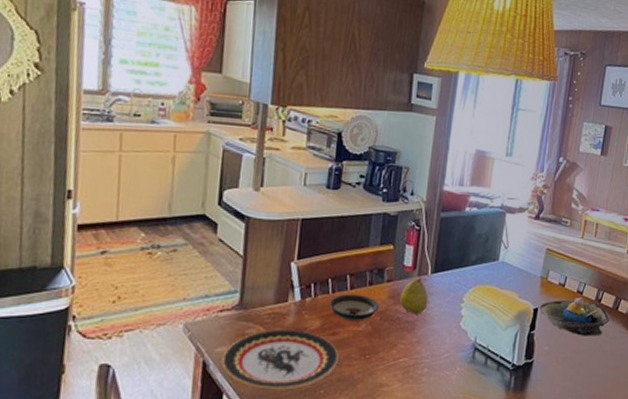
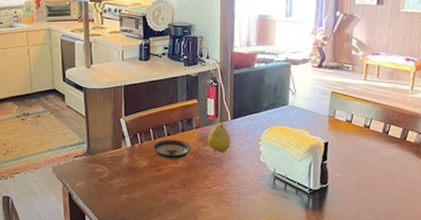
plate: present [221,329,339,390] -> none [81,168,165,212]
decorative bowl: present [539,297,609,336] -> none [329,131,398,164]

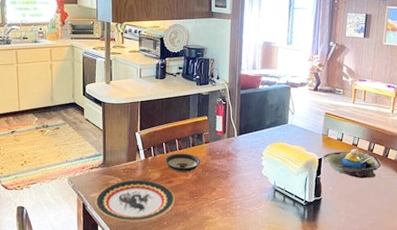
plate: none [81,168,165,212] -> present [95,180,175,222]
fruit: present [207,123,231,153] -> none [216,139,237,166]
decorative bowl: none [329,131,398,164] -> present [323,149,381,178]

